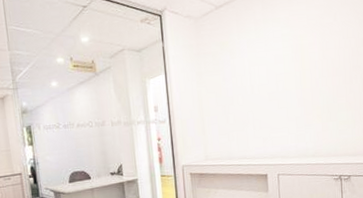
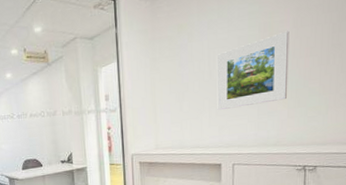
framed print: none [256,52,321,123] -> present [216,30,289,110]

